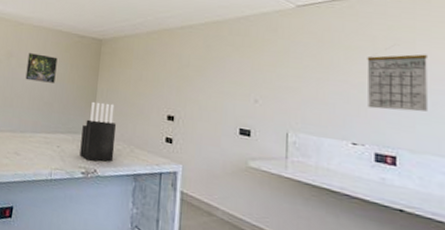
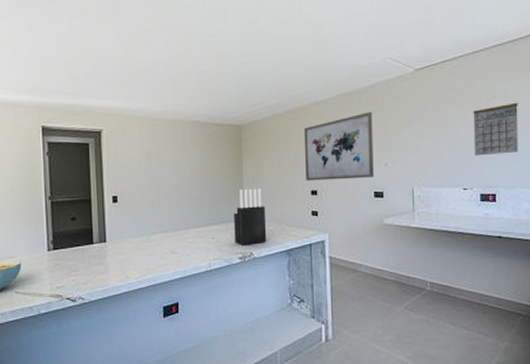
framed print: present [25,53,58,83] -> none [168,149,200,178]
wall art: none [163,42,244,112] -> present [303,111,374,181]

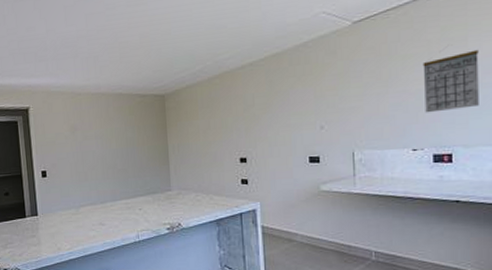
knife block: present [234,188,267,245] -> none [160,157,195,216]
wall art: present [303,111,374,181] -> none [230,71,308,148]

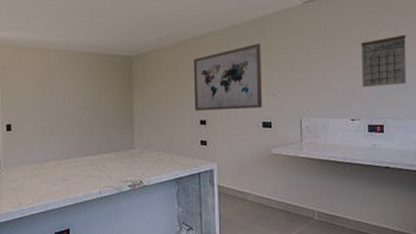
wall art: none [230,71,308,148] -> present [193,43,262,111]

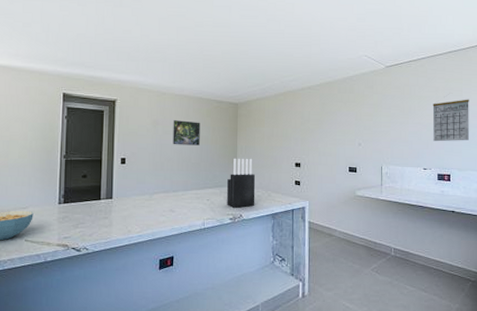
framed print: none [60,79,91,107] -> present [173,120,200,146]
knife block: none [124,117,157,173] -> present [227,158,256,208]
wall art: present [193,43,262,111] -> none [291,98,350,155]

